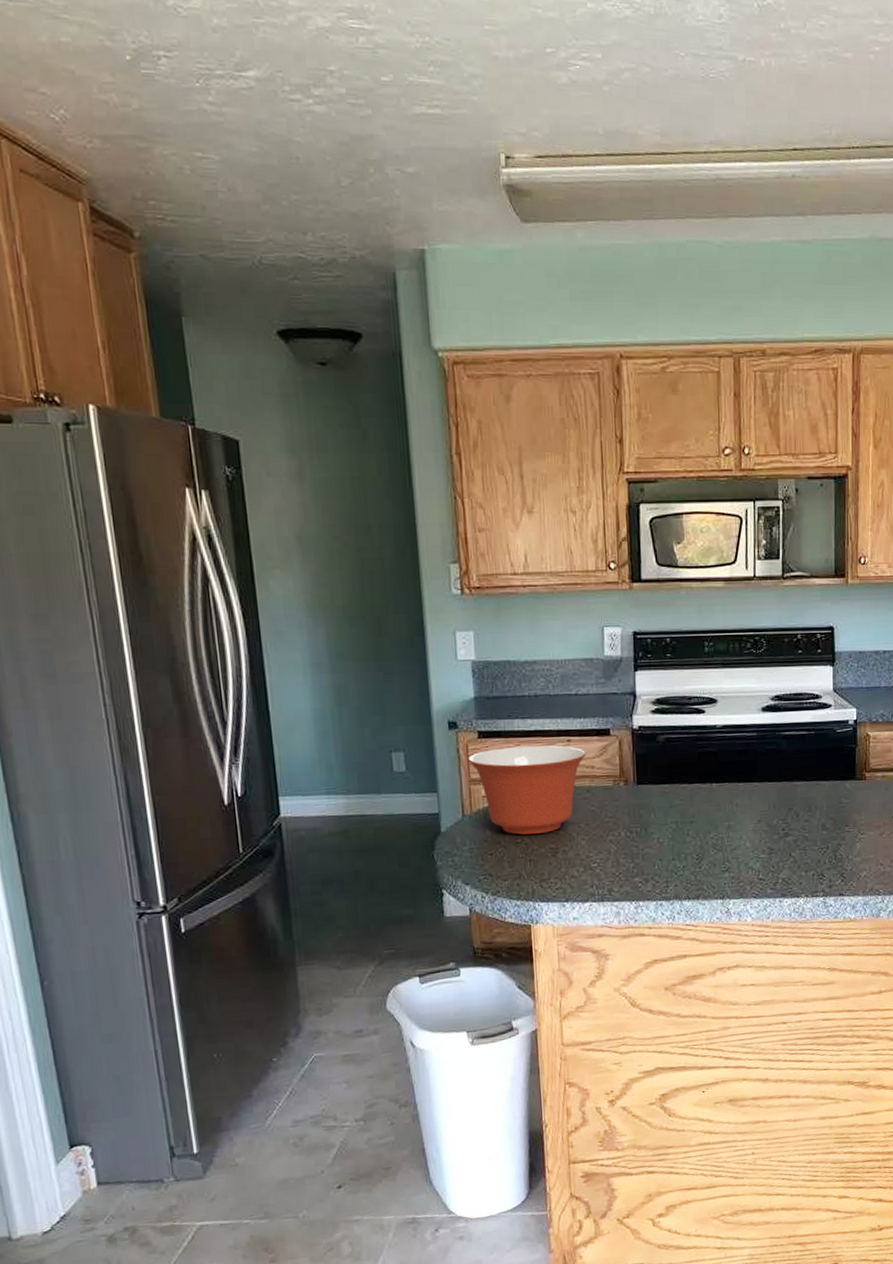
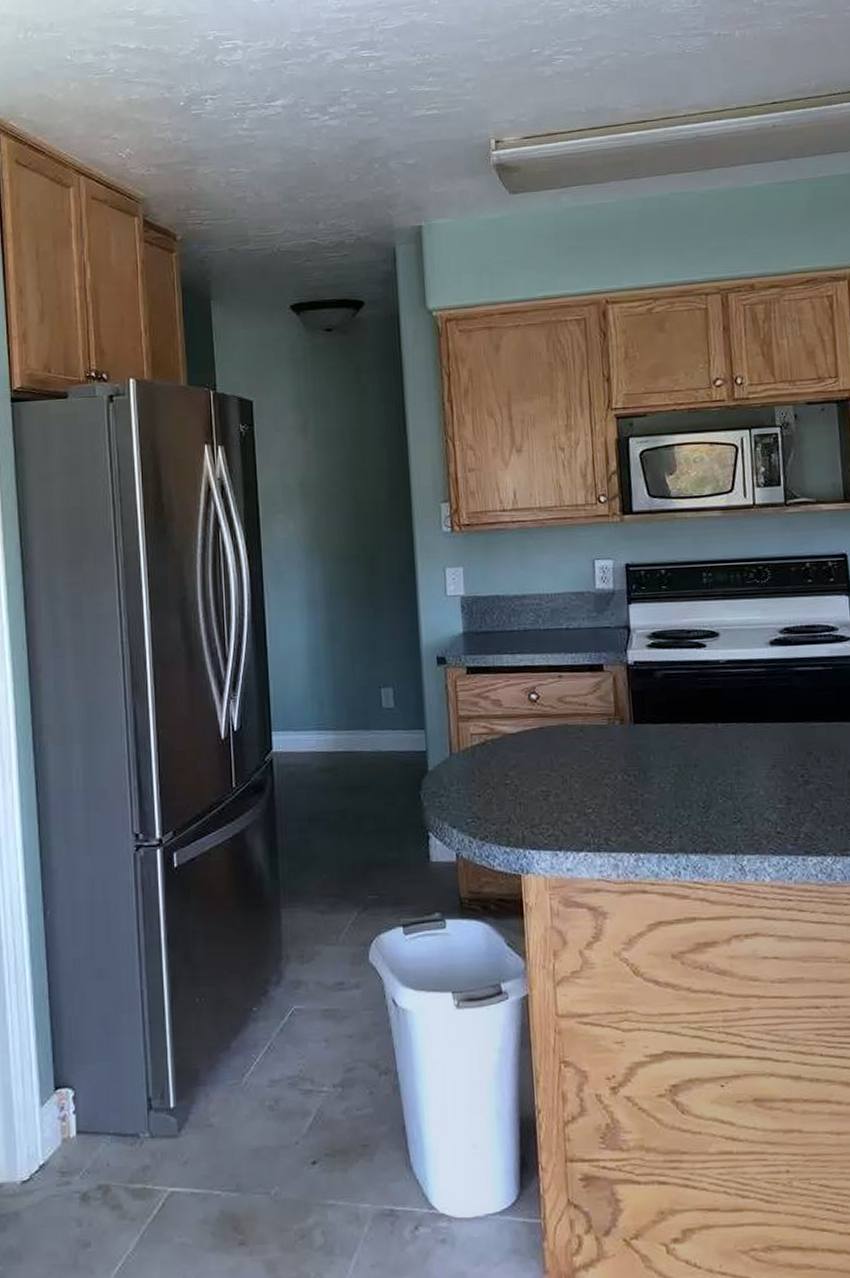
mixing bowl: present [467,745,586,835] -> none [455,681,578,776]

